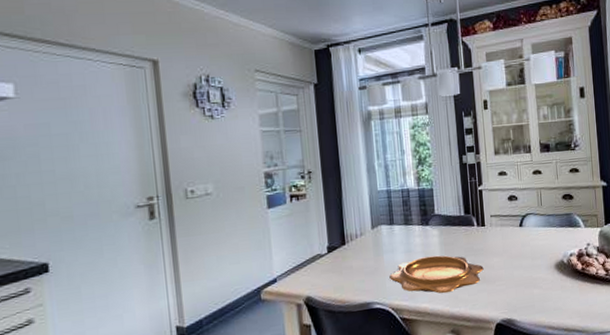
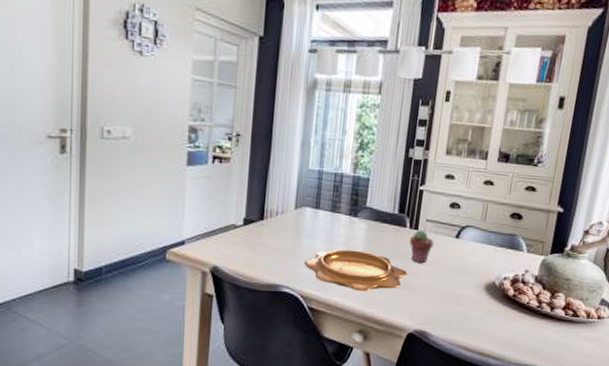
potted succulent: none [479,226,502,257] -> present [409,230,434,264]

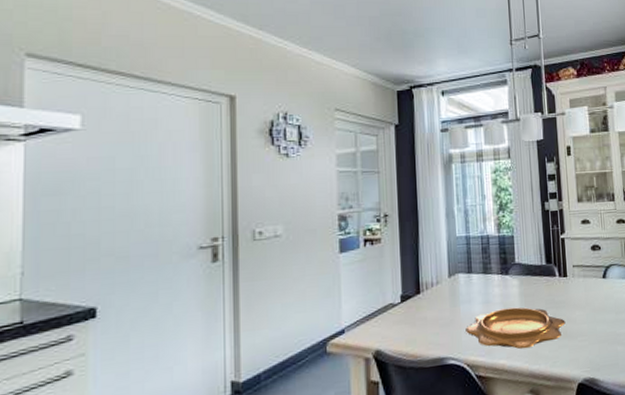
potted succulent: present [409,230,434,264] -> none [560,276,584,310]

